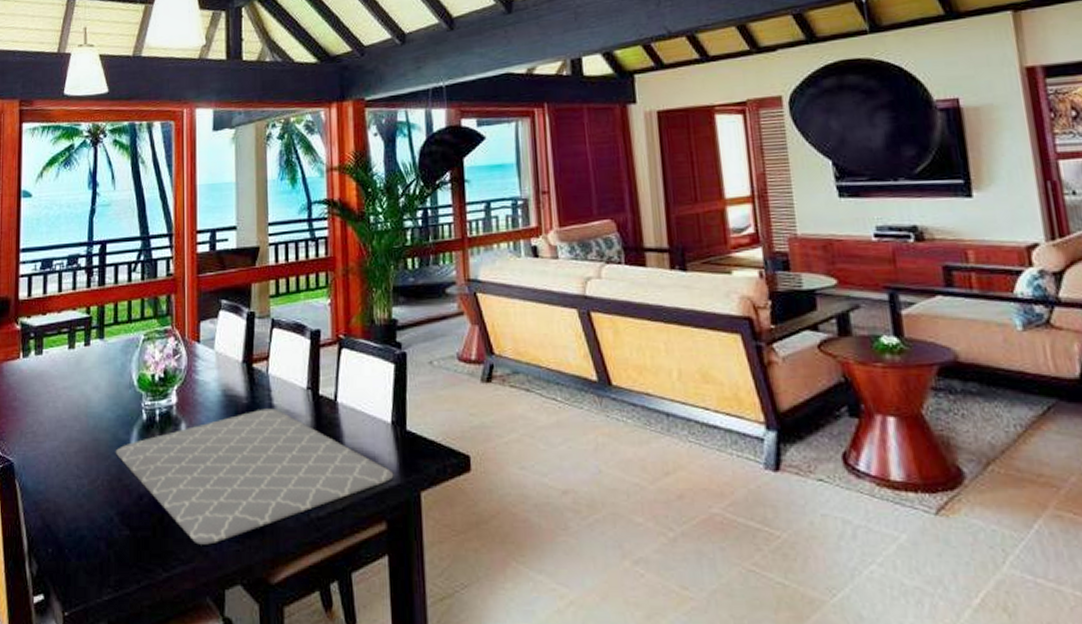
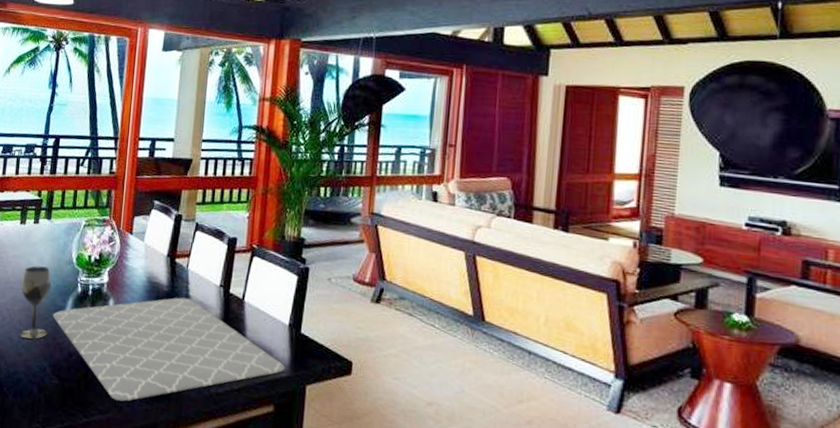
wine glass: none [75,395,112,486] -> present [19,266,52,340]

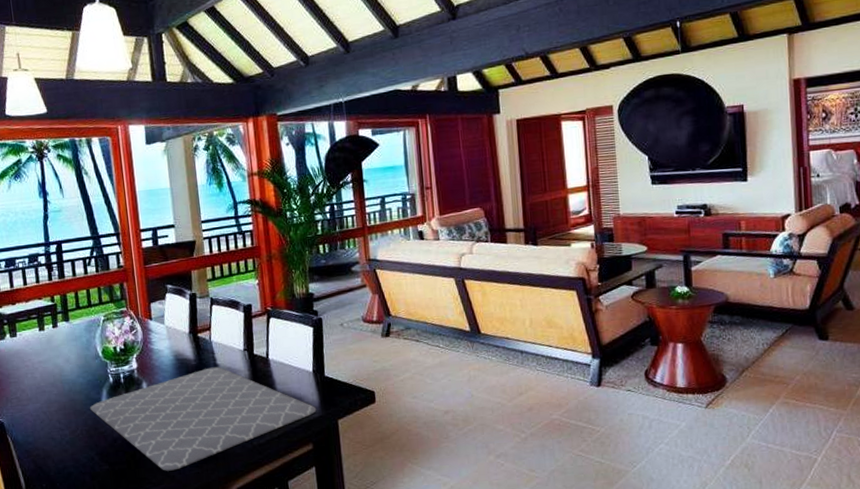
wine glass: present [19,266,52,340] -> none [51,365,89,436]

